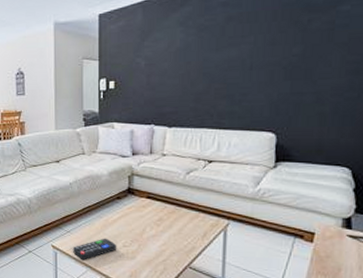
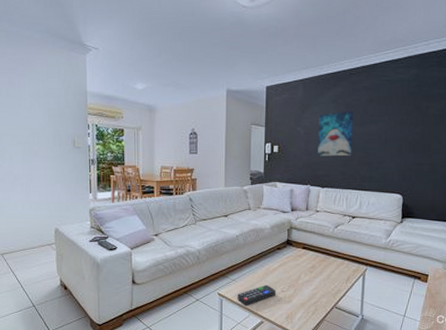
wall art: none [162,33,207,91] -> present [318,111,353,157]

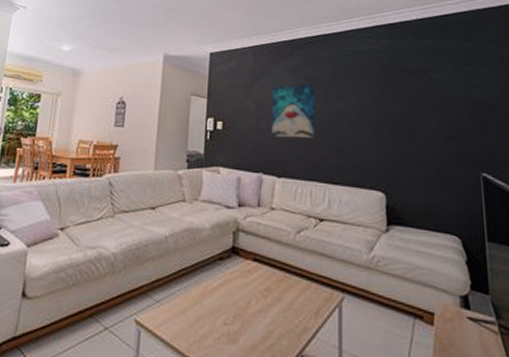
remote control: present [237,284,277,306] -> none [161,311,217,343]

